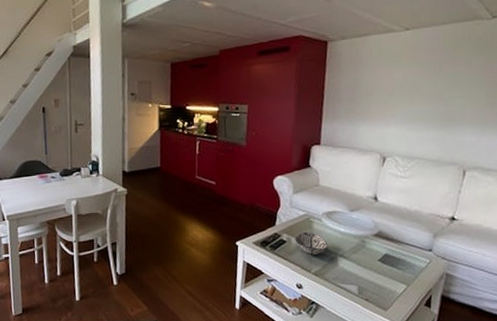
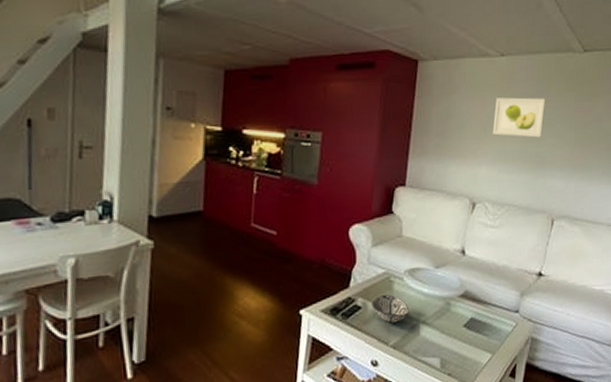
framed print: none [399,63,453,99] -> present [492,97,546,138]

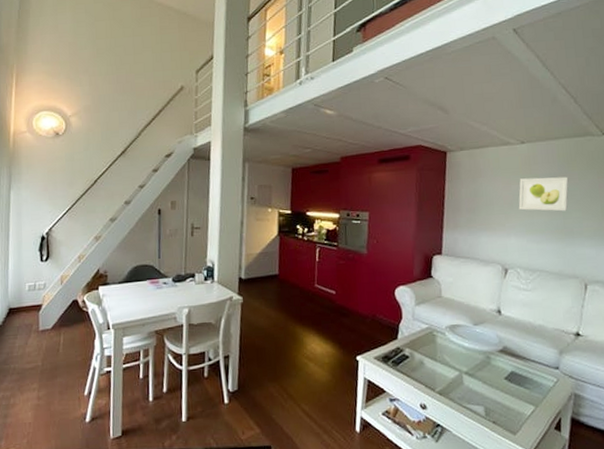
decorative bowl: present [372,294,410,323] -> none [418,347,453,372]

